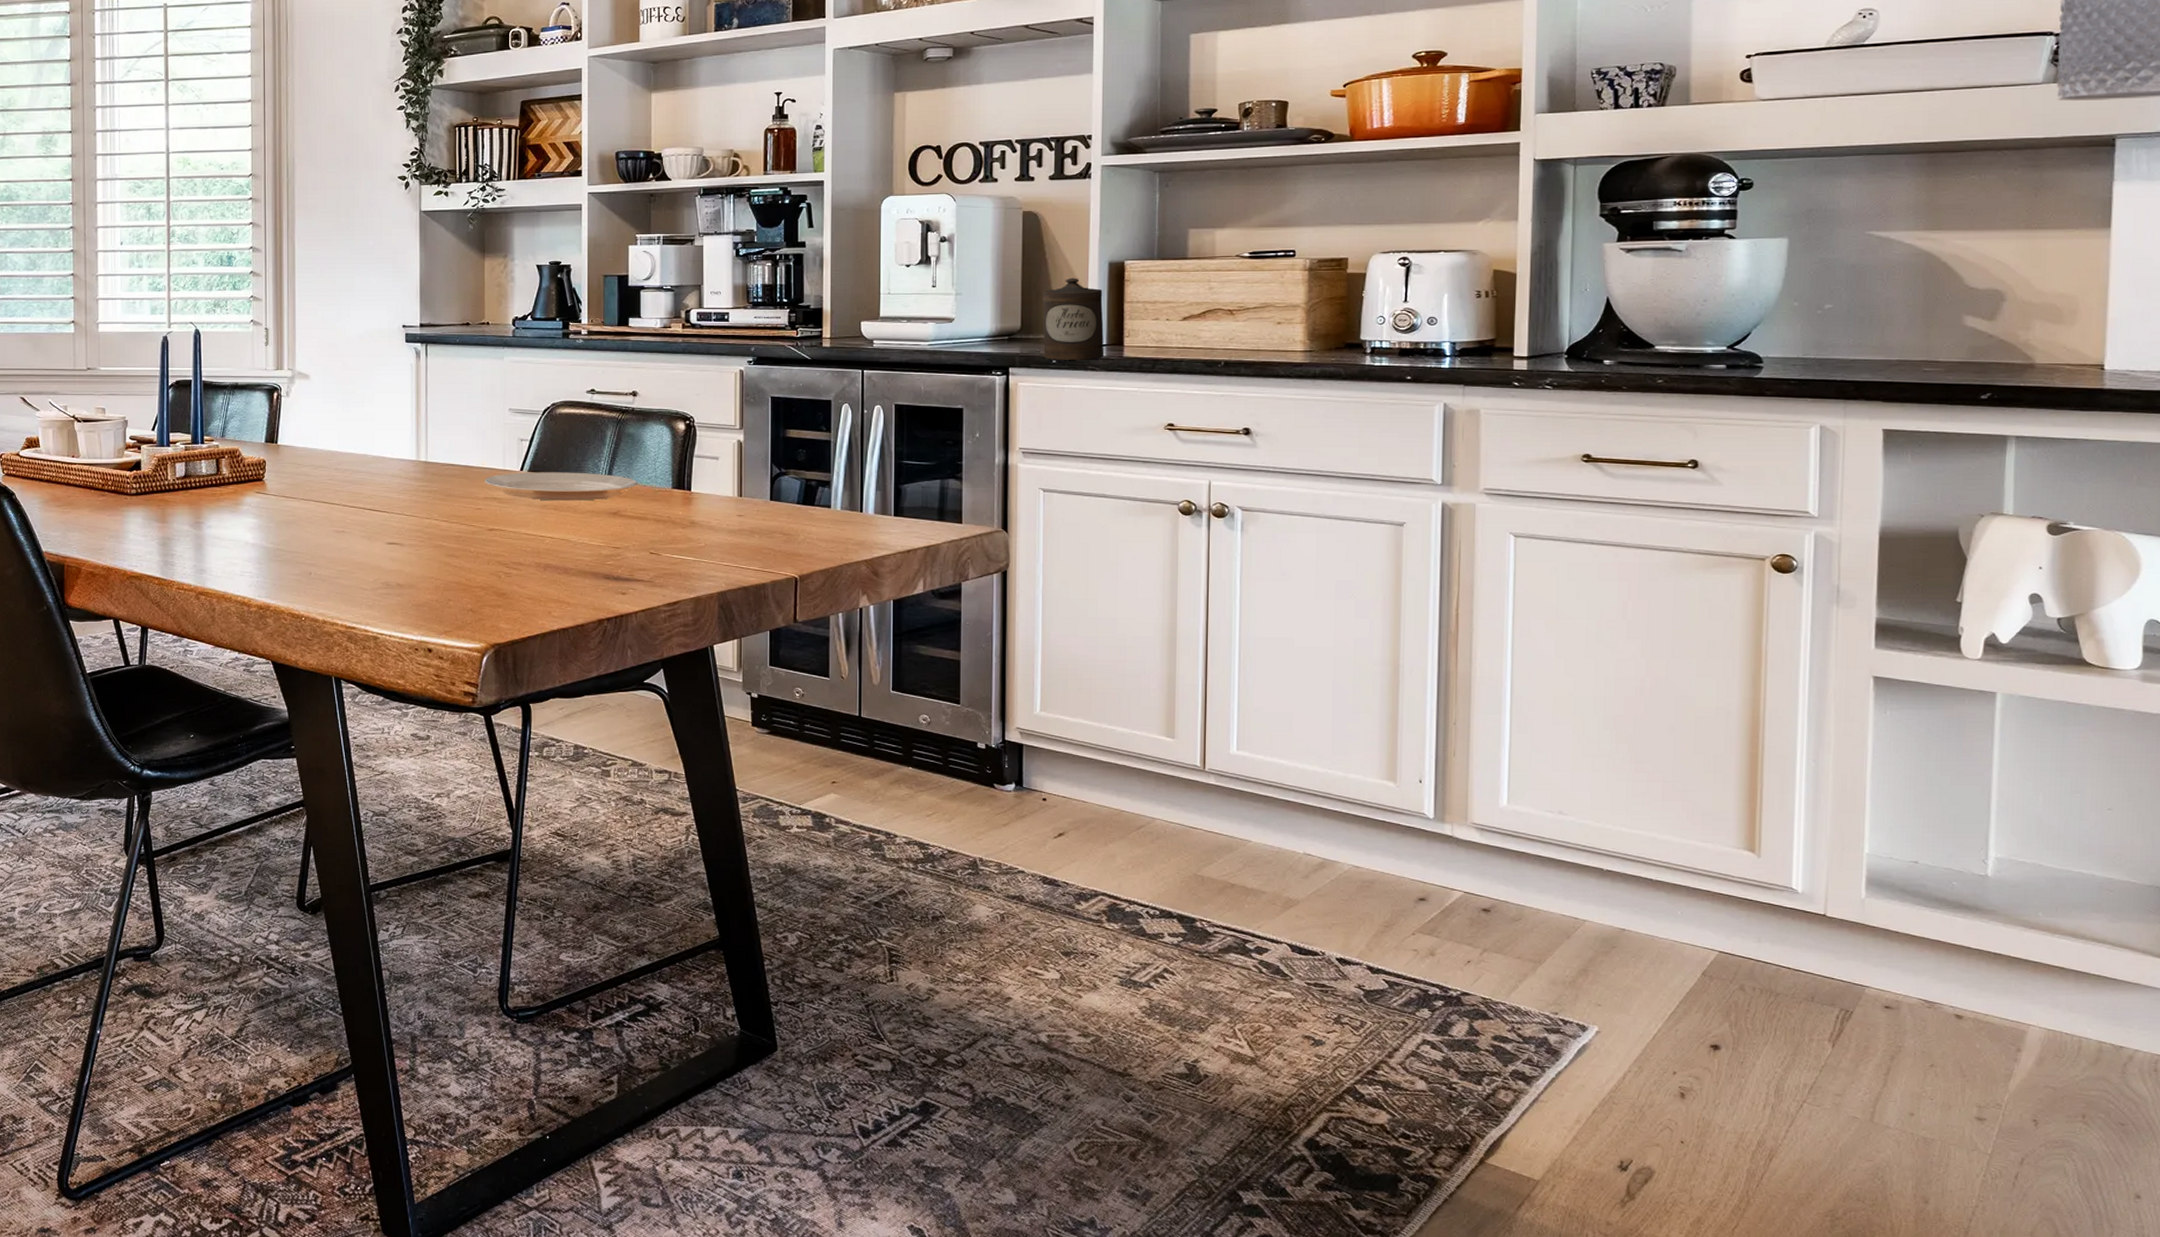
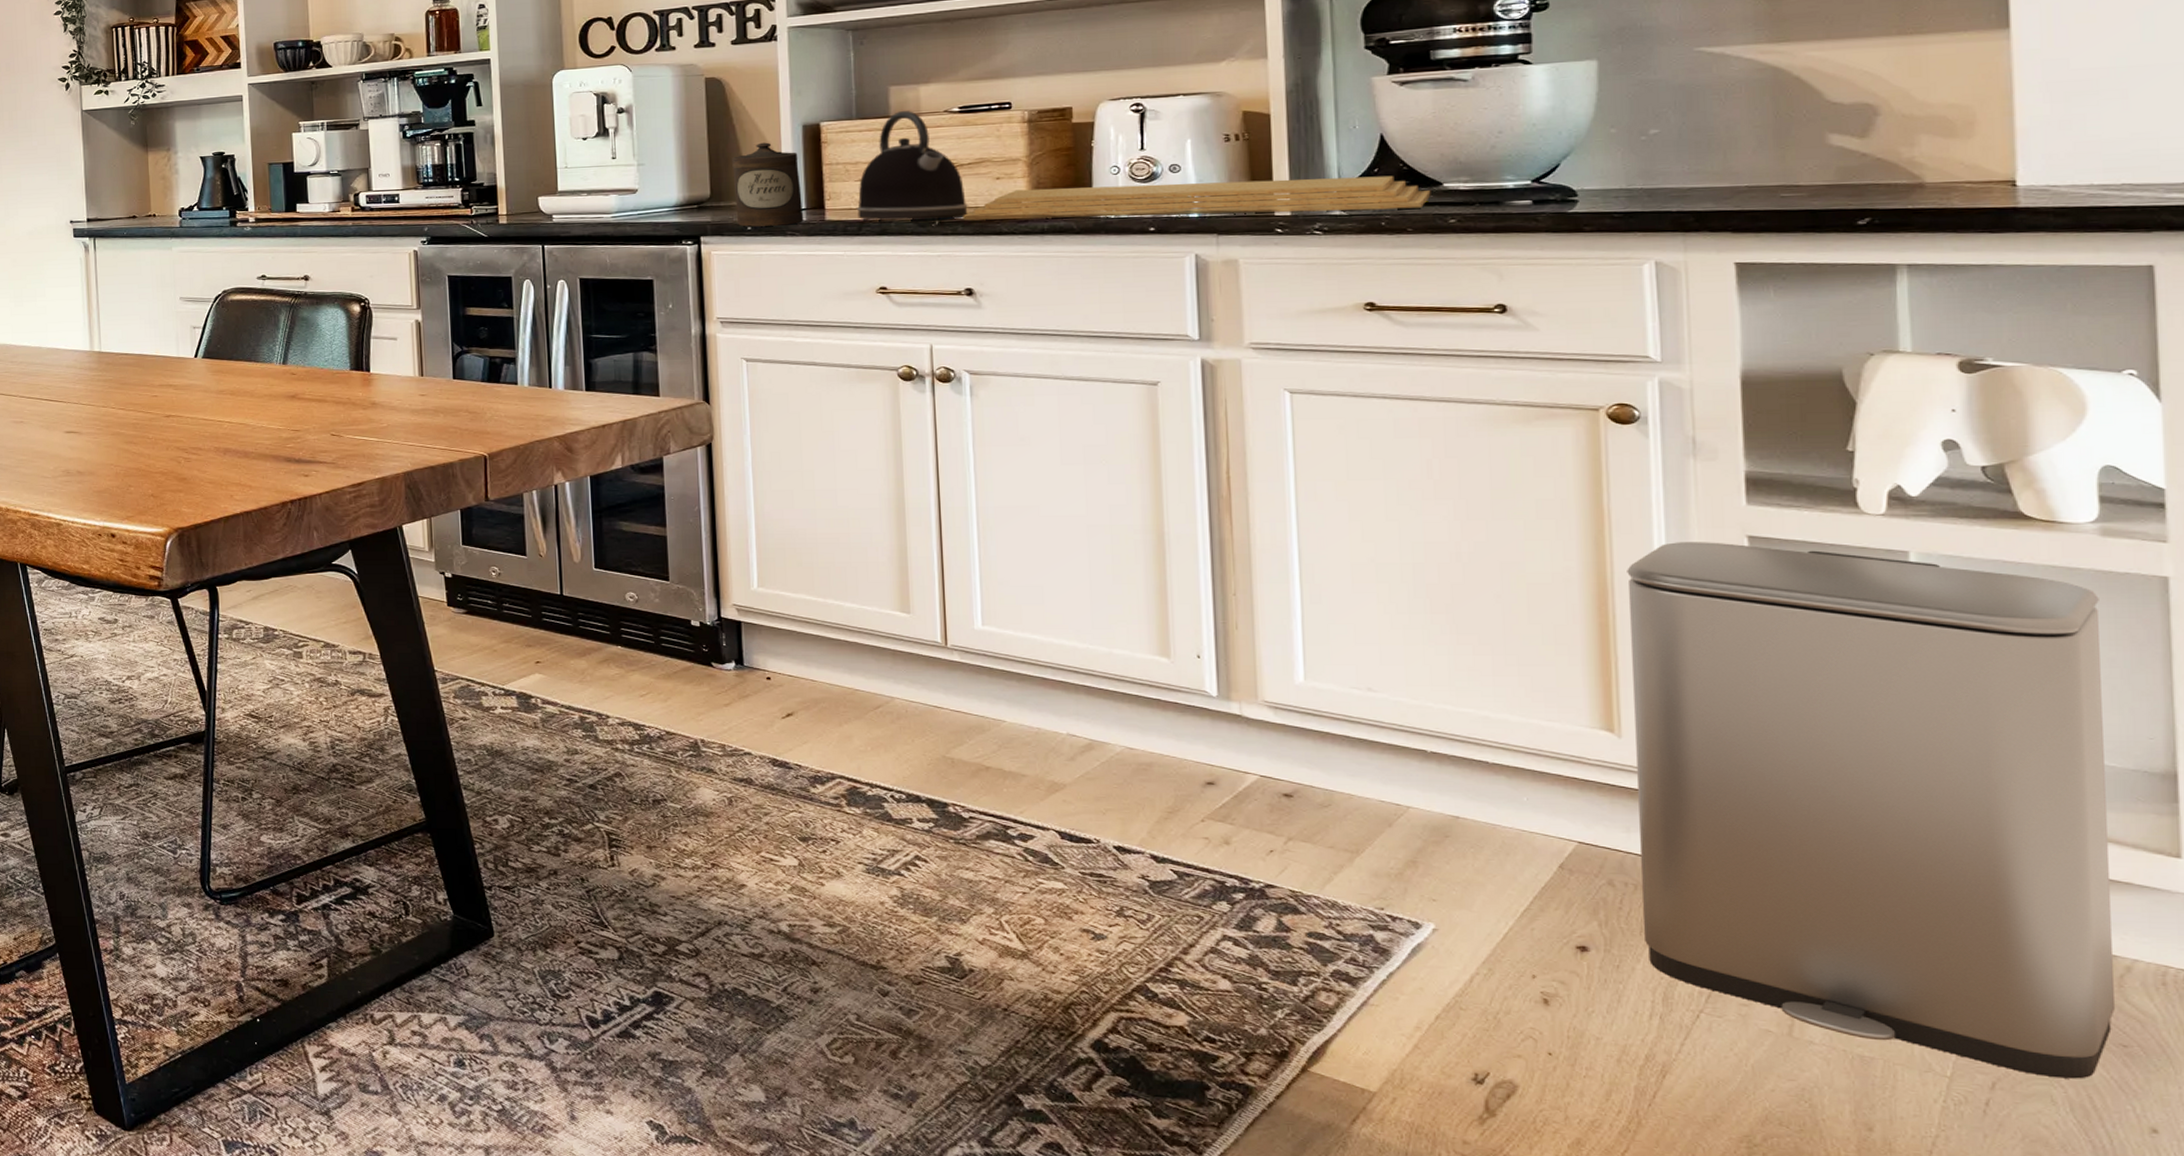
plate: present [484,472,638,501] -> none [158,357,315,386]
kettle: none [1151,254,1252,359] -> present [856,111,969,221]
cutting board: none [1246,335,1644,368] -> present [963,175,1431,221]
pedal bin: none [1765,681,2136,1154] -> present [1627,542,2115,1079]

